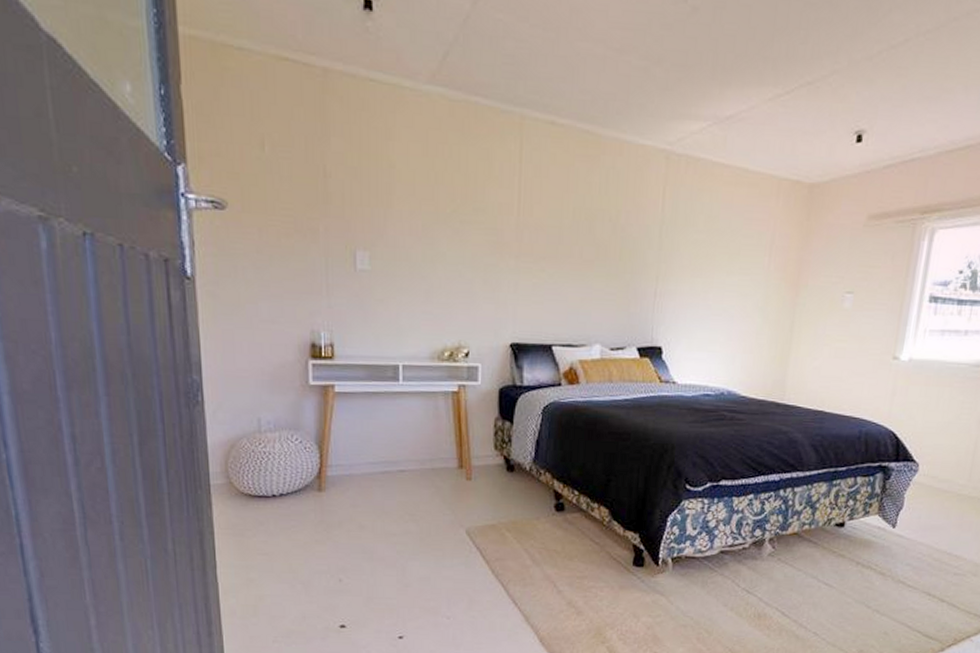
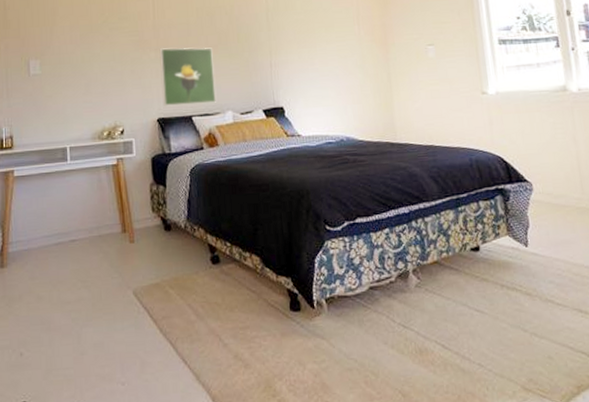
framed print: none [518,256,587,332] -> present [159,47,216,106]

